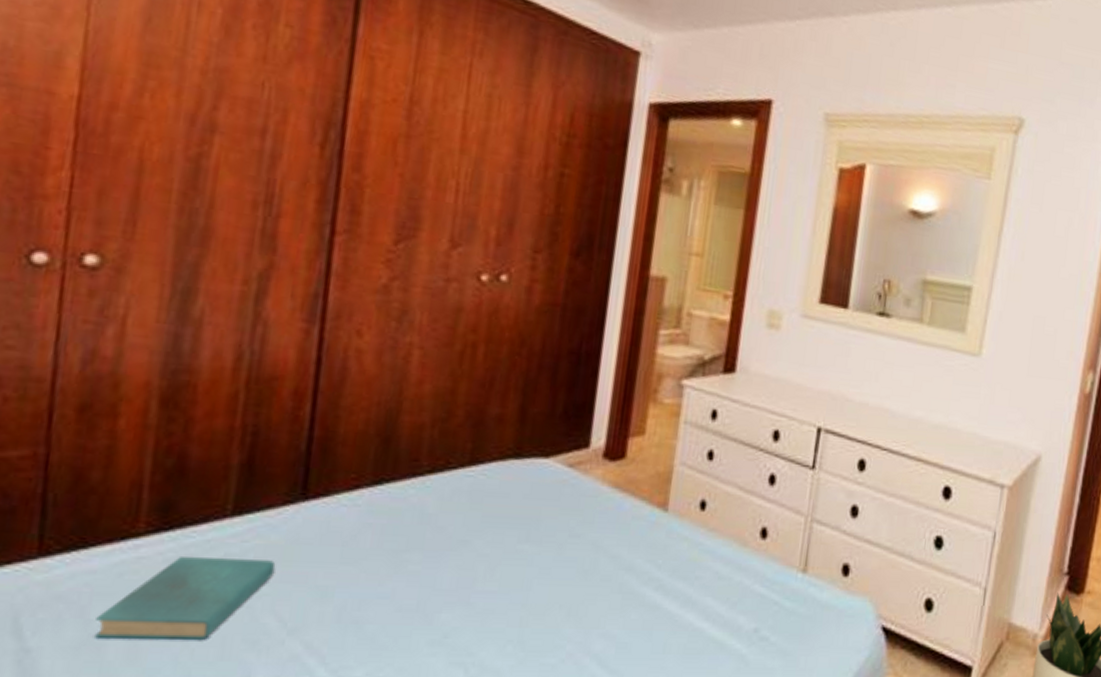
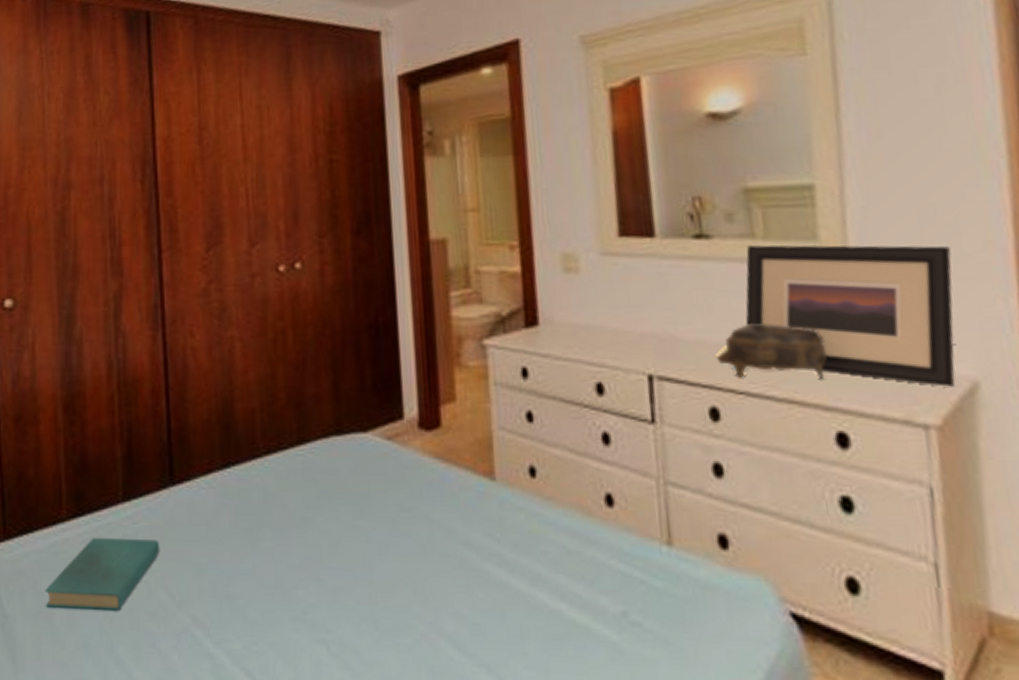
jewelry box: none [873,392,953,444] -> present [717,322,827,380]
picture frame: none [900,328,1047,458] -> present [745,245,956,387]

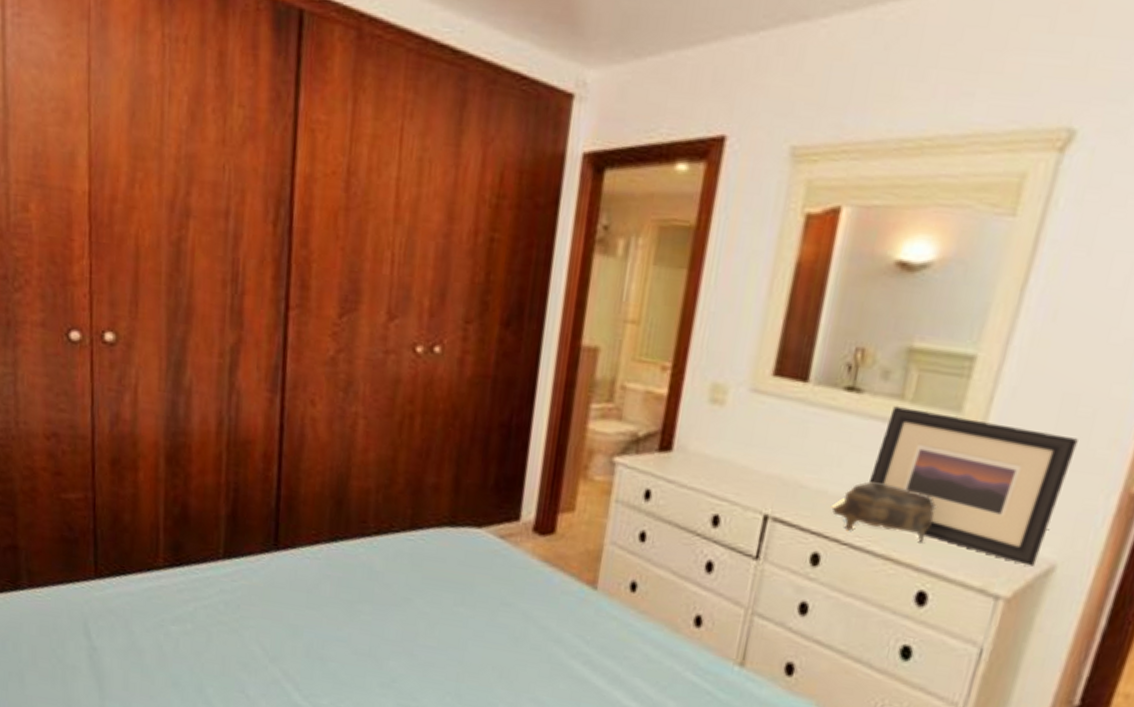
book: present [45,538,160,612] -> none [135,588,258,658]

